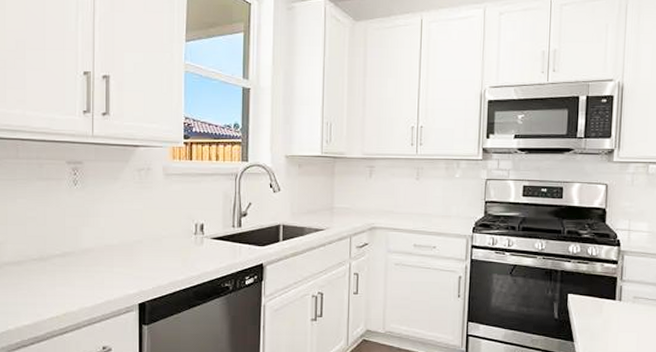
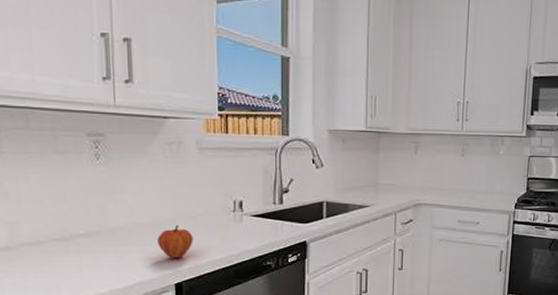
fruit: none [125,246,157,280] -> present [157,224,193,259]

